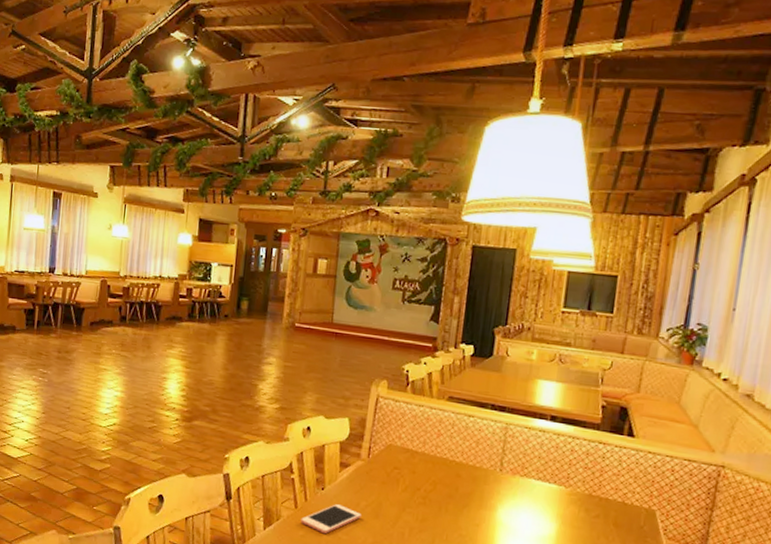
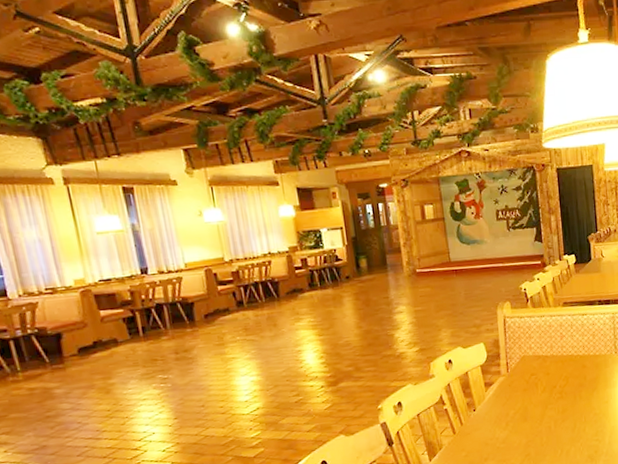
cell phone: present [301,504,362,534] -> none [461,419,513,449]

